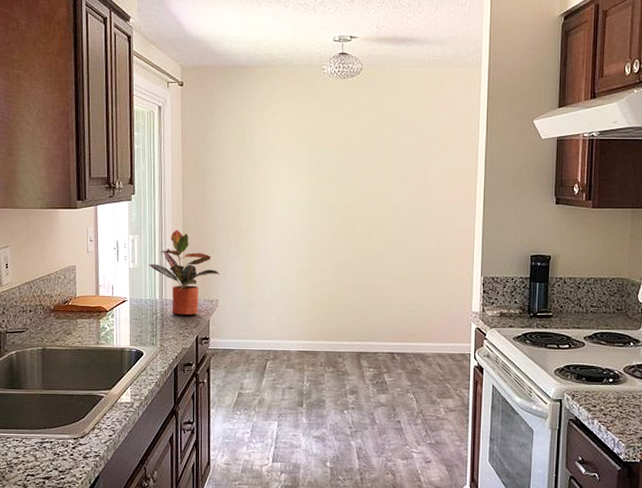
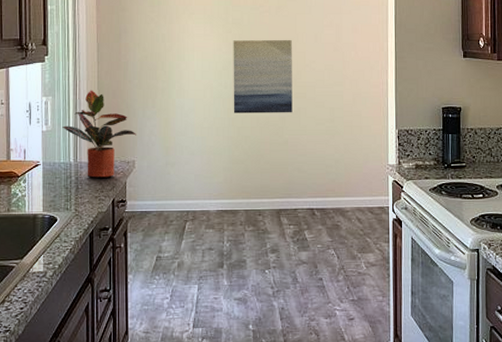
wall art: none [316,182,377,257] -> present [233,40,293,114]

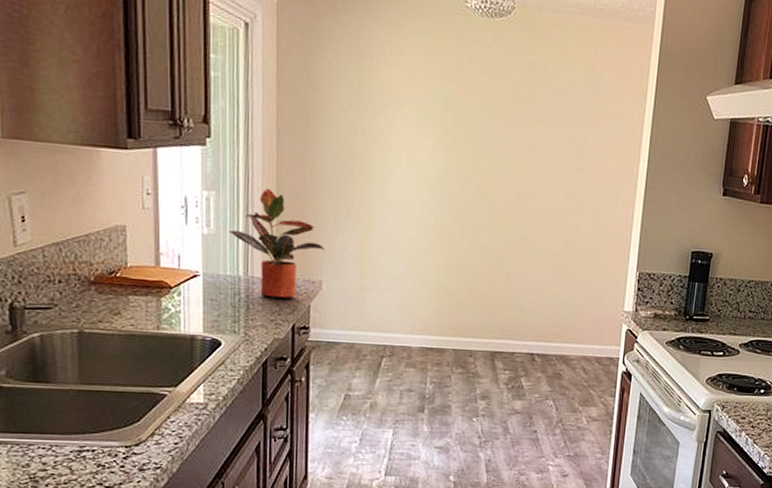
wall art: present [233,40,293,114] -> none [447,145,525,242]

